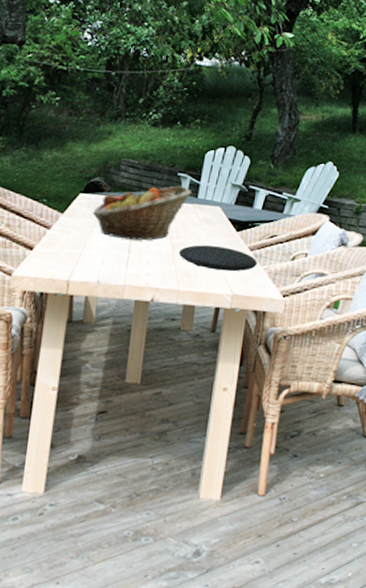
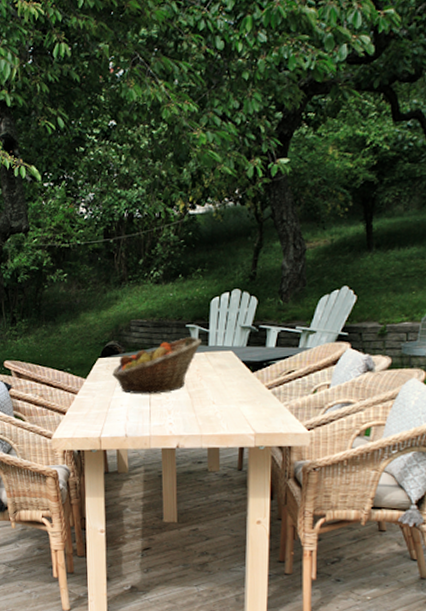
plate: present [178,245,257,272] -> none [196,389,277,412]

